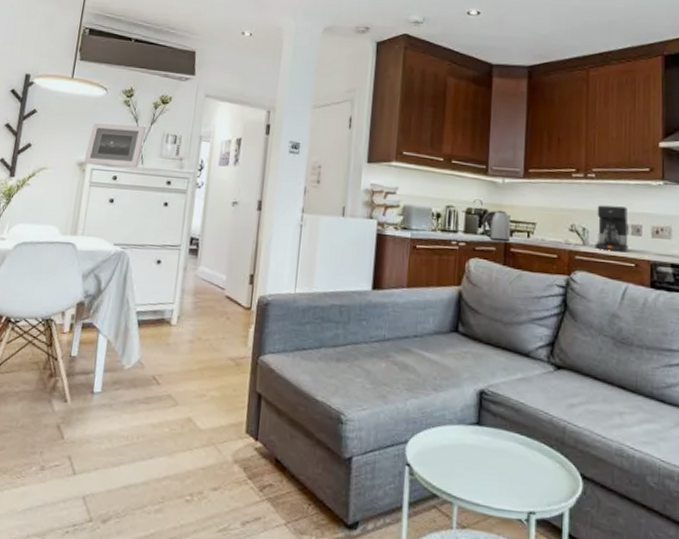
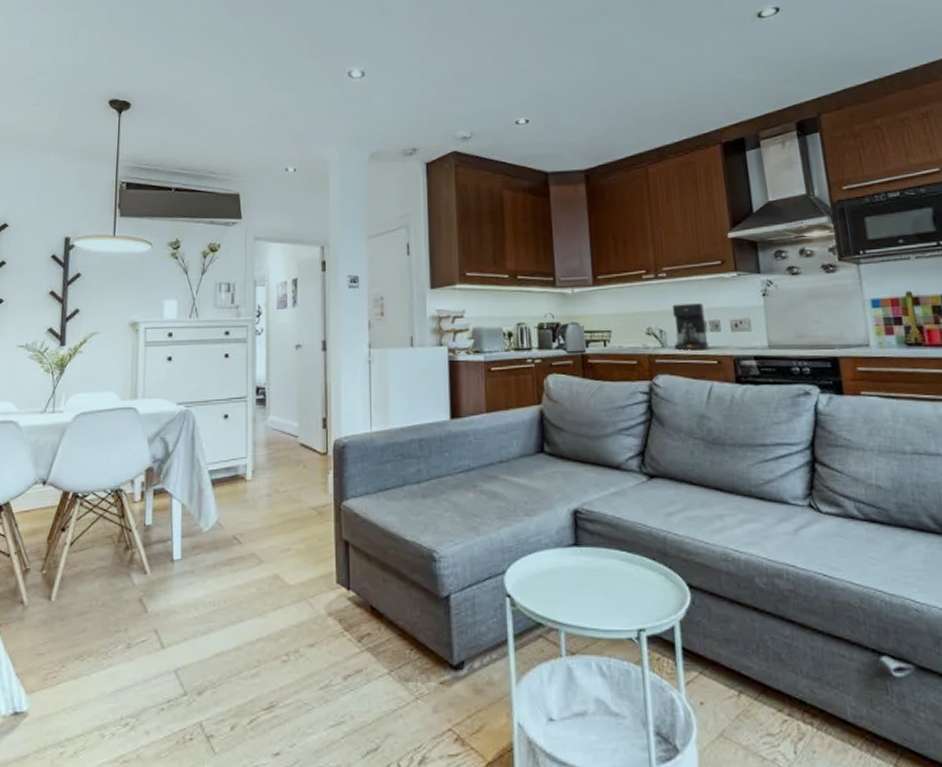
picture frame: present [83,122,147,168] -> none [135,277,198,324]

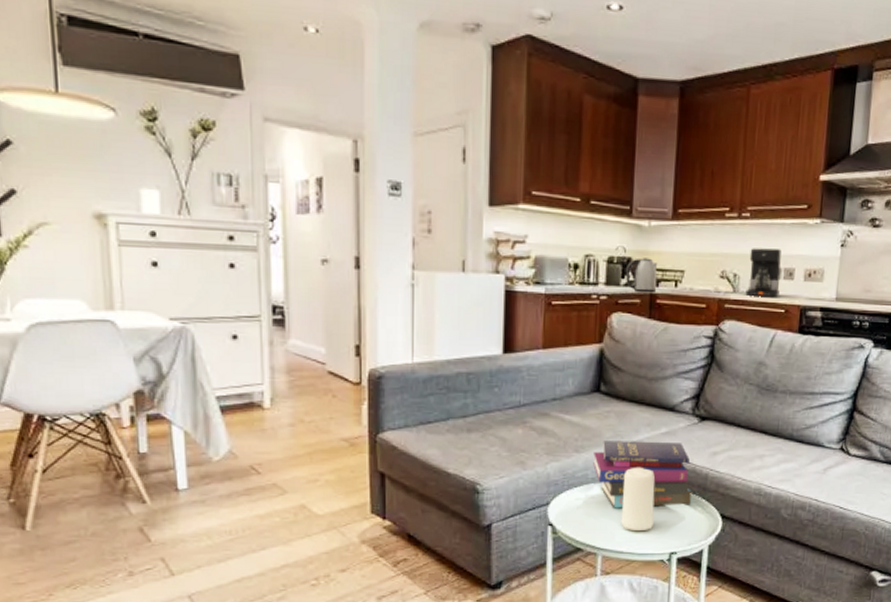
books: none [544,502,652,577] -> present [593,441,692,508]
candle: none [578,530,616,604] -> present [621,467,655,532]

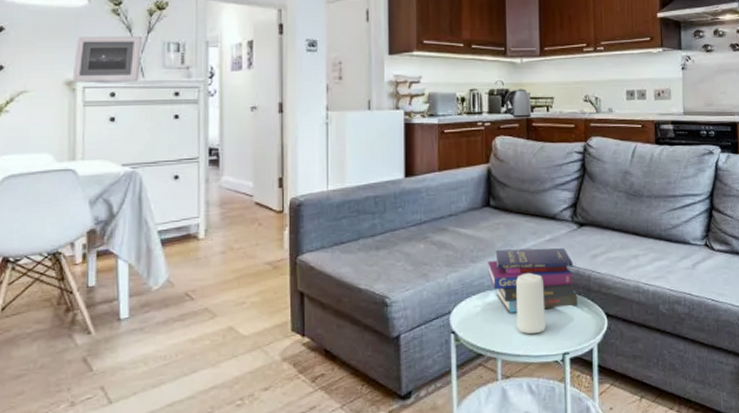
picture frame: none [101,157,186,220] -> present [72,35,143,83]
coffee maker: present [745,248,782,298] -> none [607,75,635,116]

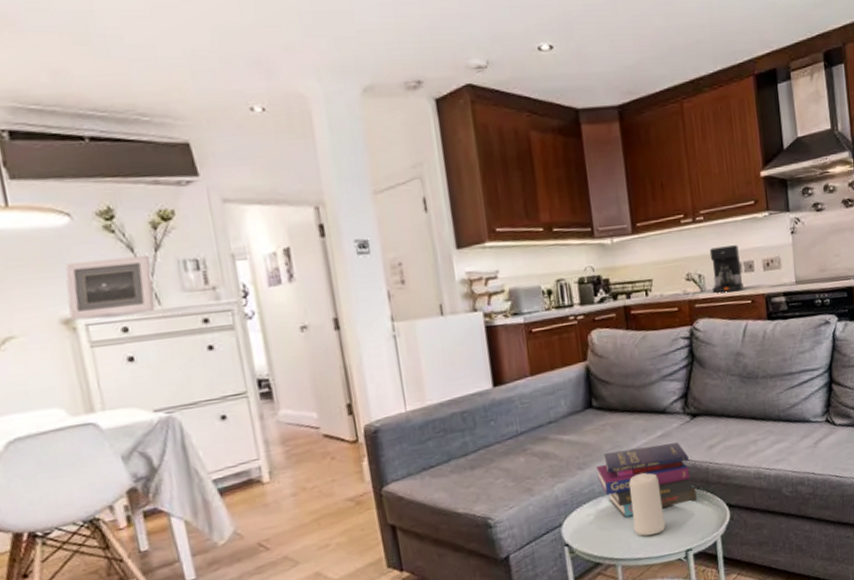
kettle: present [505,89,532,118] -> none [597,273,630,308]
coffee maker: none [607,75,635,116] -> present [709,245,744,294]

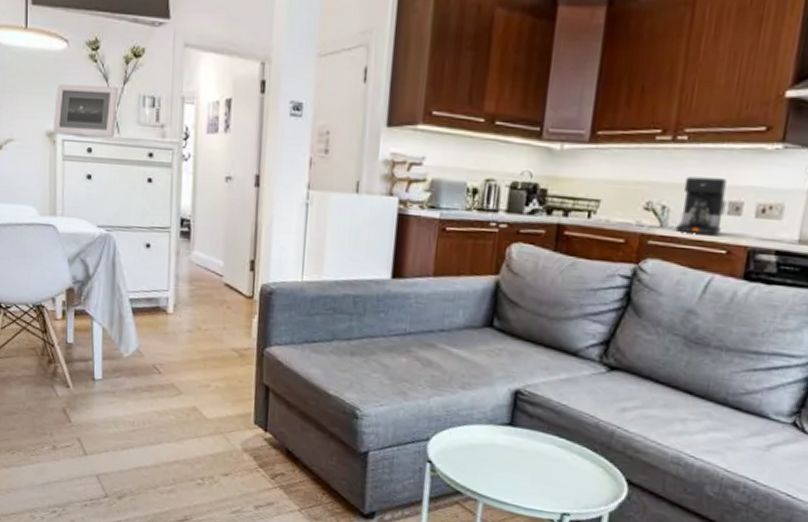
books: present [596,442,697,518] -> none [480,380,593,463]
candle: present [629,472,666,536] -> none [506,412,550,484]

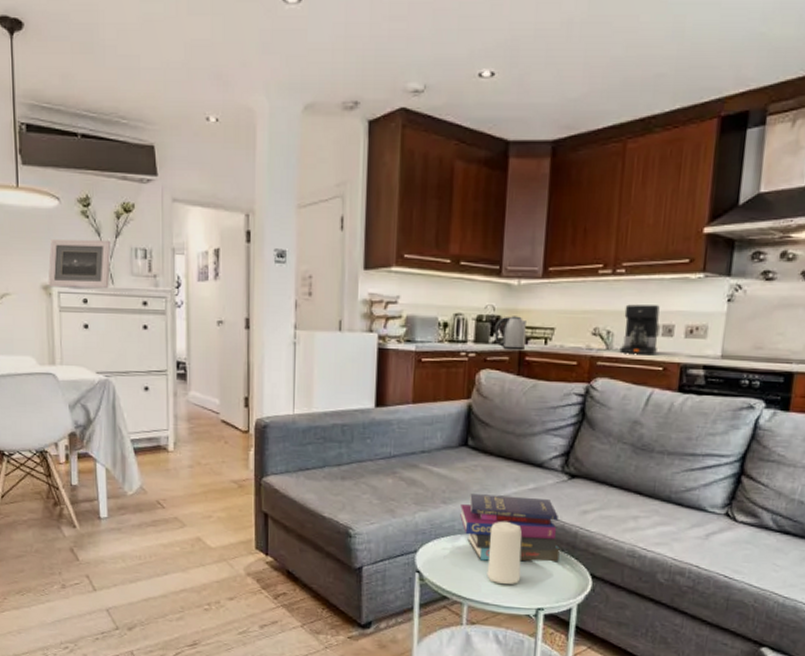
books: none [480,380,593,463] -> present [460,494,560,562]
candle: none [506,412,550,484] -> present [487,521,523,585]
kettle: none [530,184,568,224] -> present [495,316,527,351]

